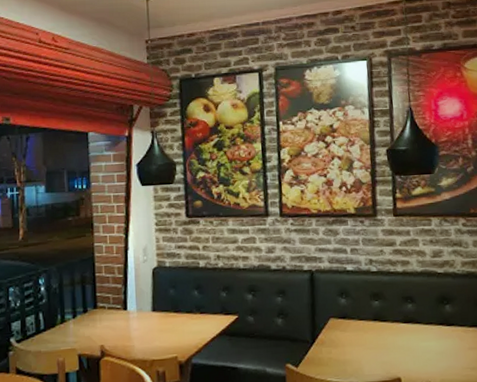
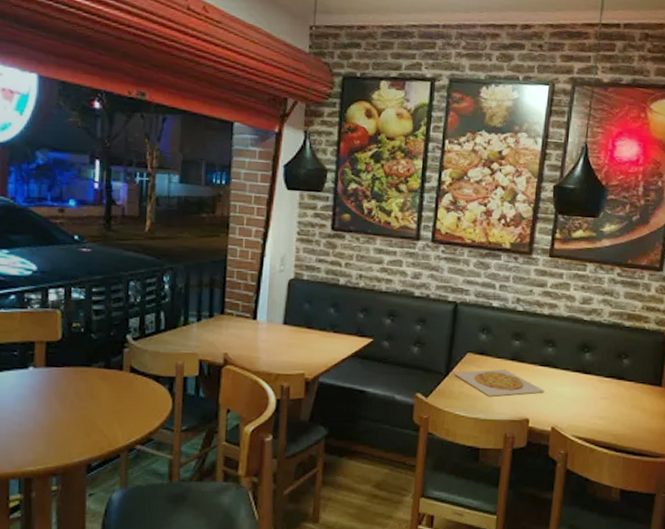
pizza: none [319,330,412,360] -> present [453,369,545,397]

